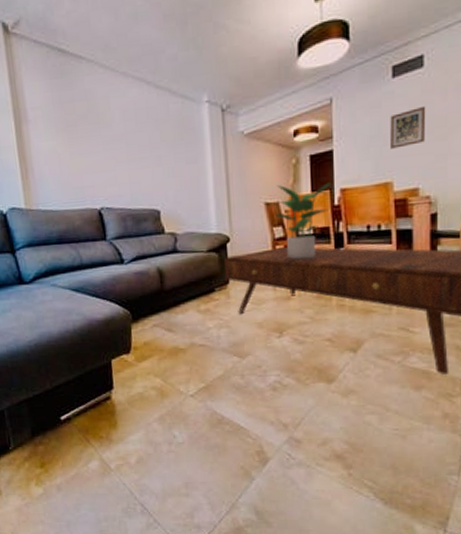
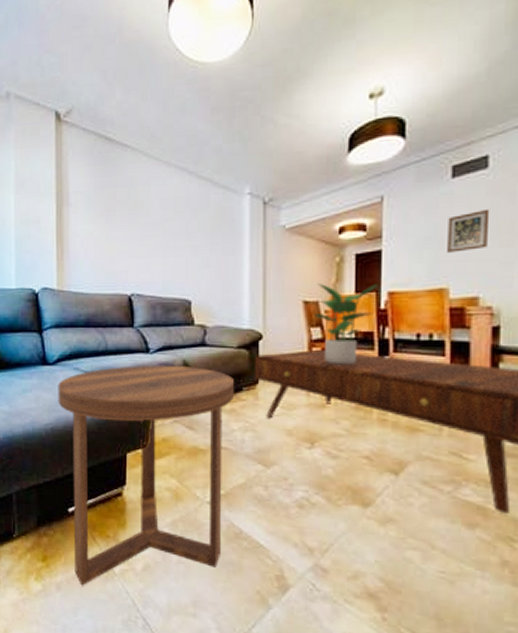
side table: none [37,273,208,484] -> present [58,366,235,586]

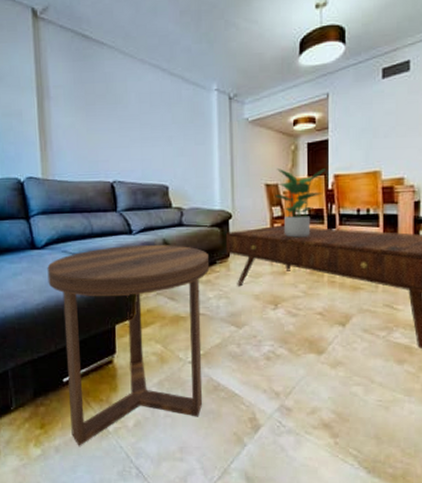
picture frame: present [447,208,490,253] -> none [380,104,412,141]

